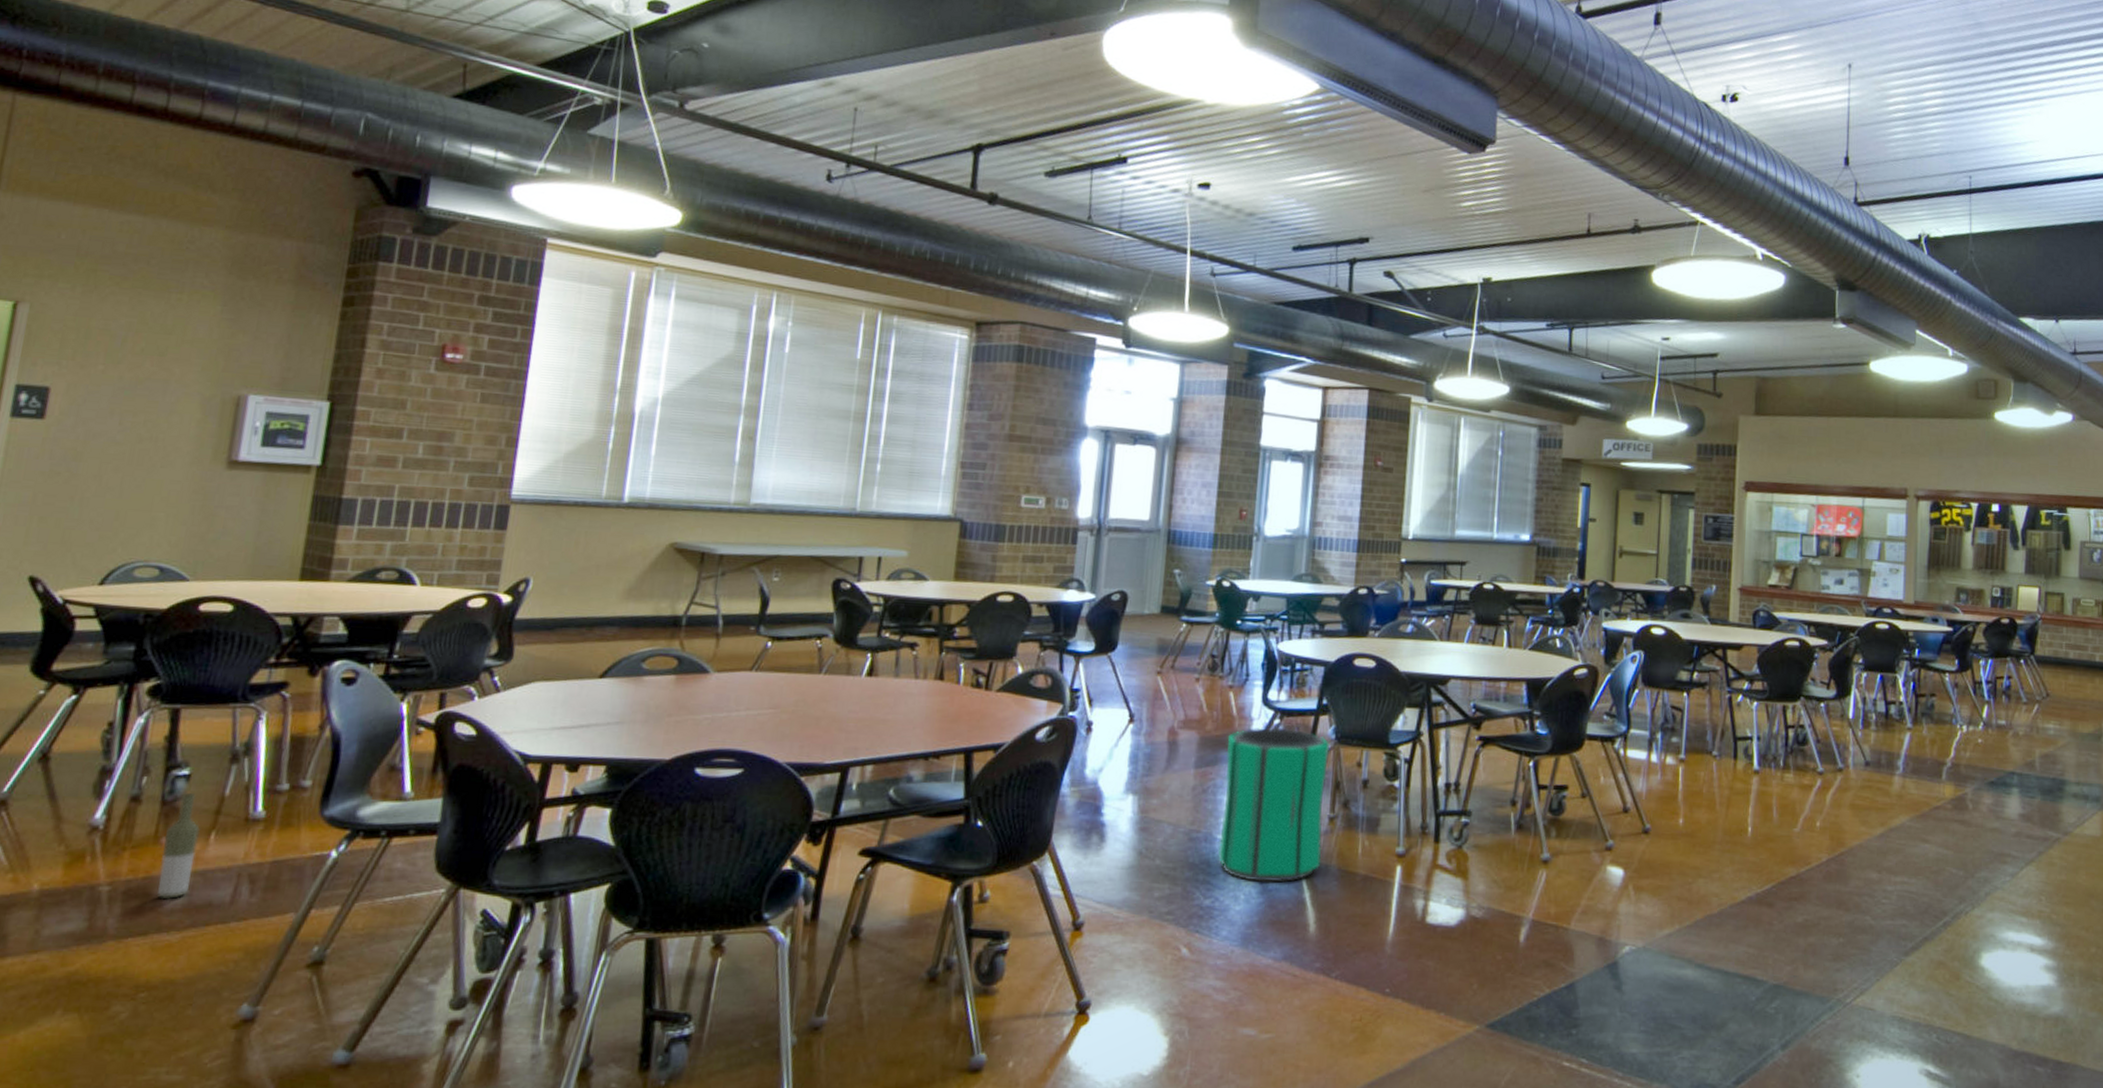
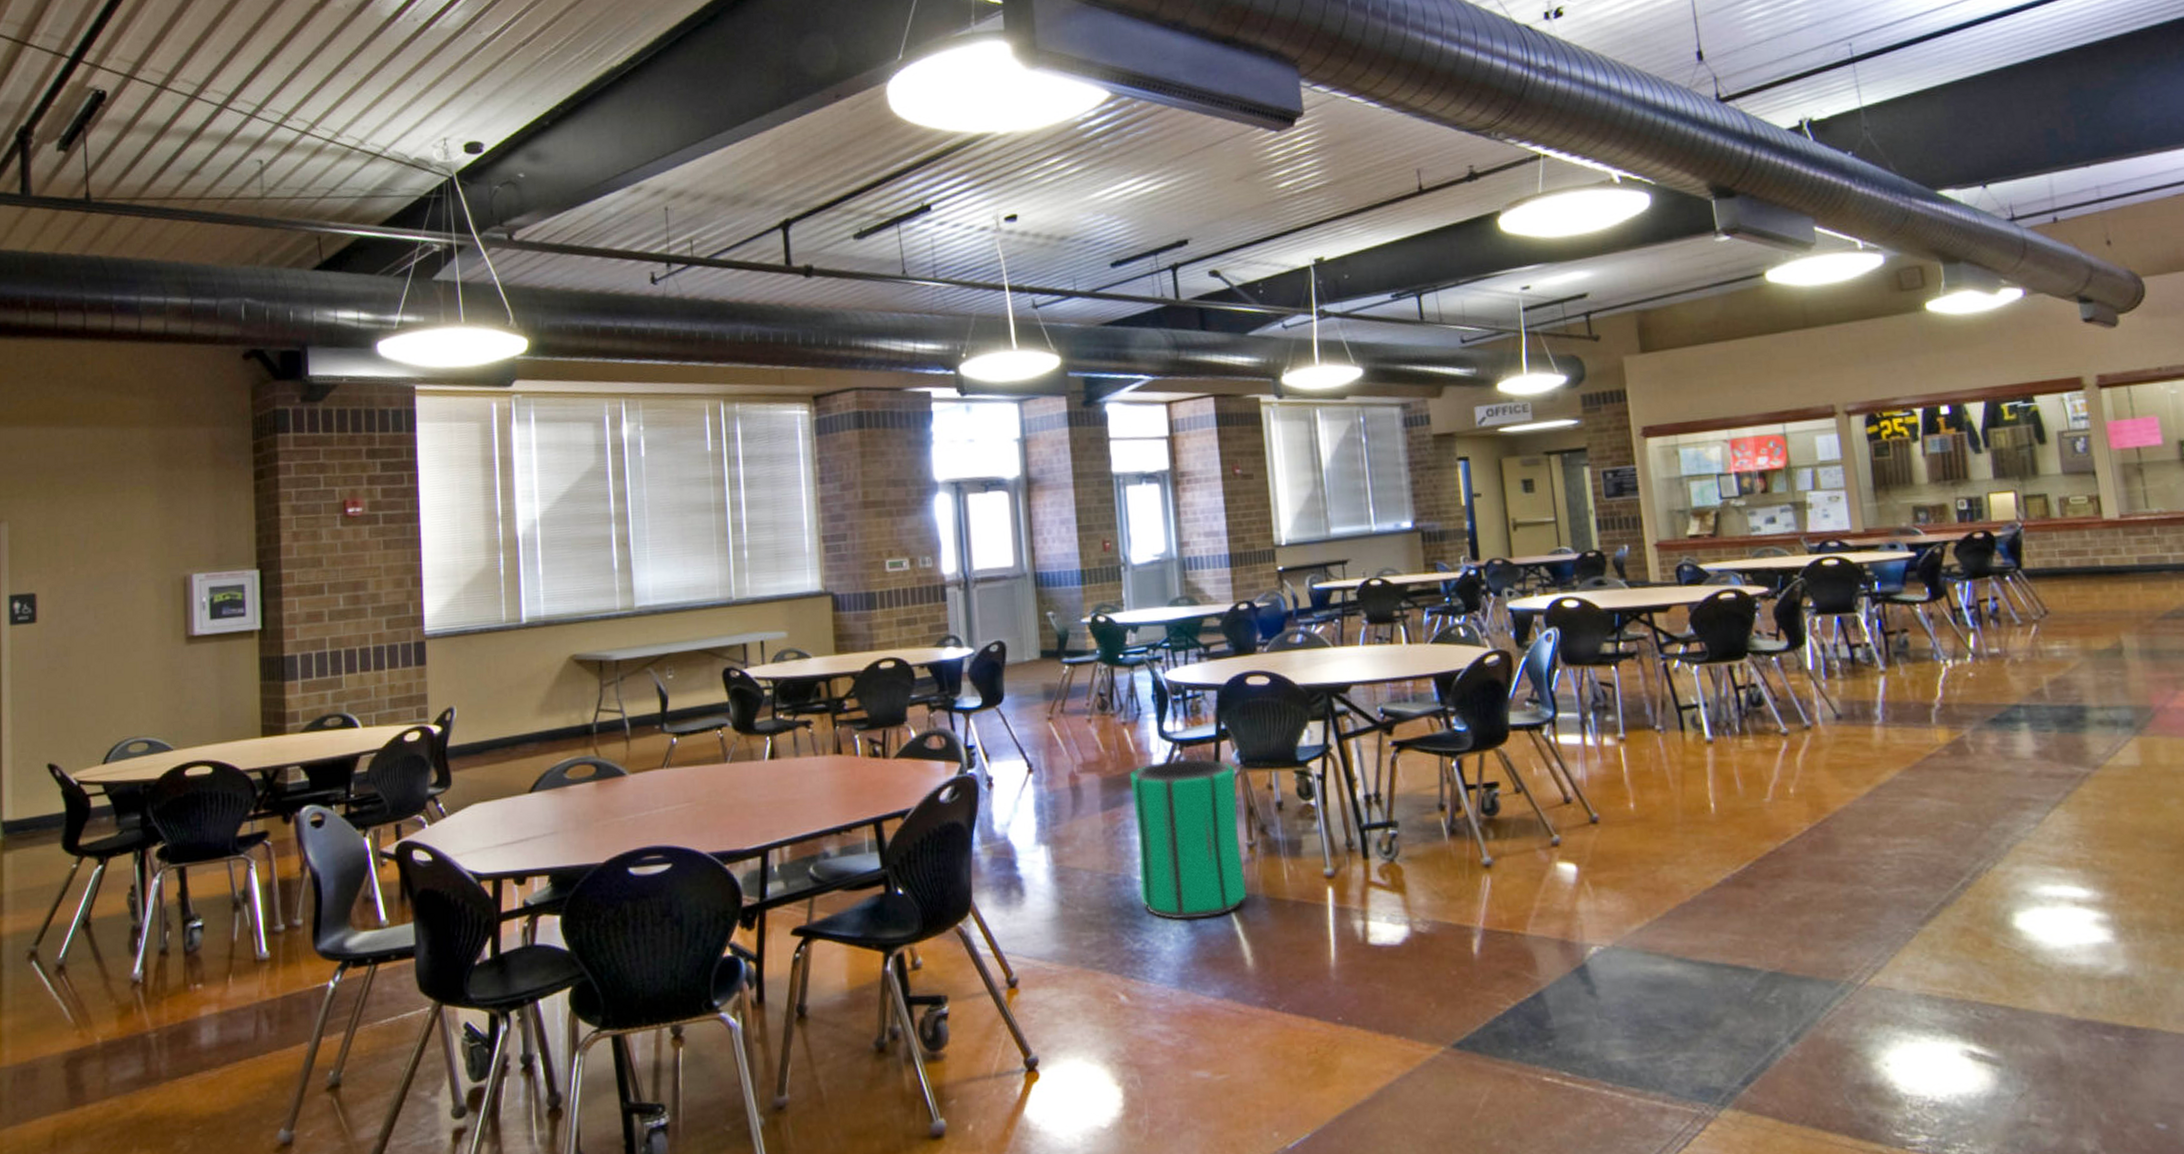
bottle: present [157,793,200,900] -> none [192,942,220,1041]

